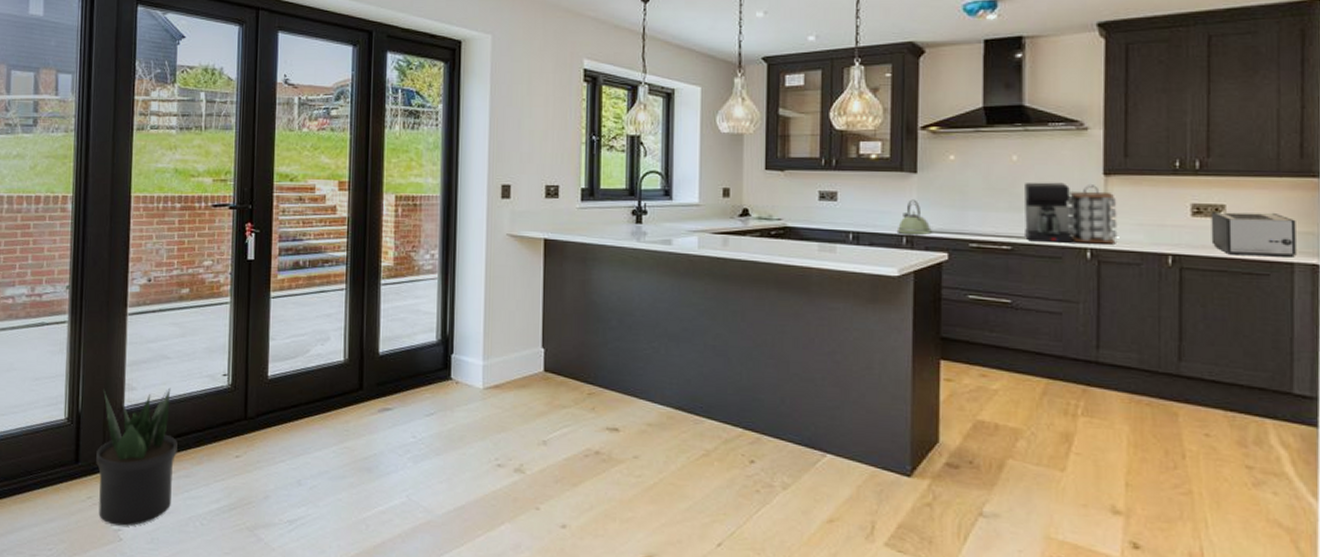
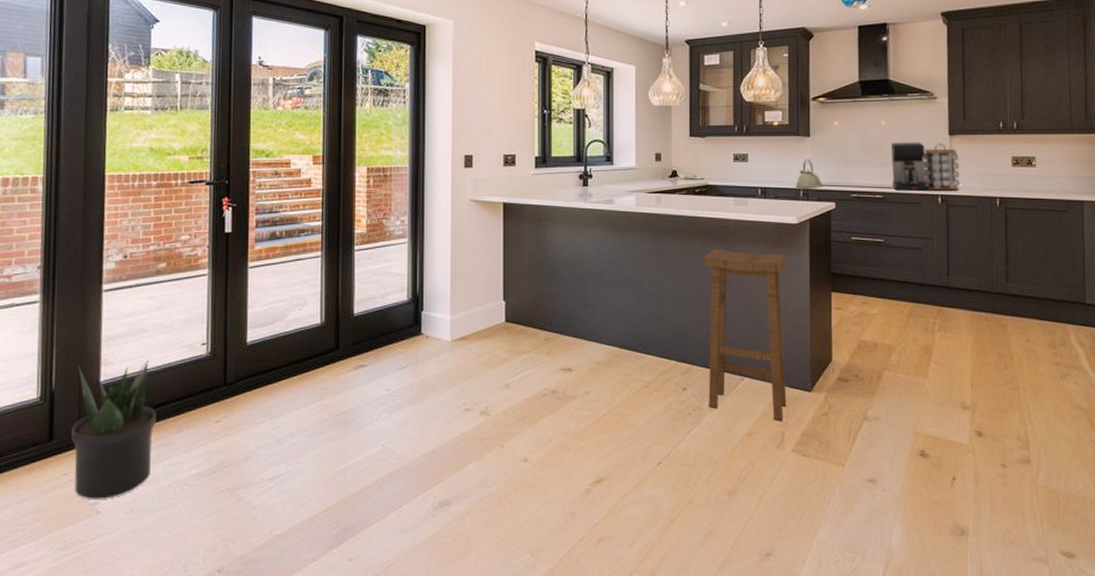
bar stool: none [779,301,883,508] -> present [704,248,787,421]
toaster: present [1211,212,1297,257] -> none [1025,161,1085,196]

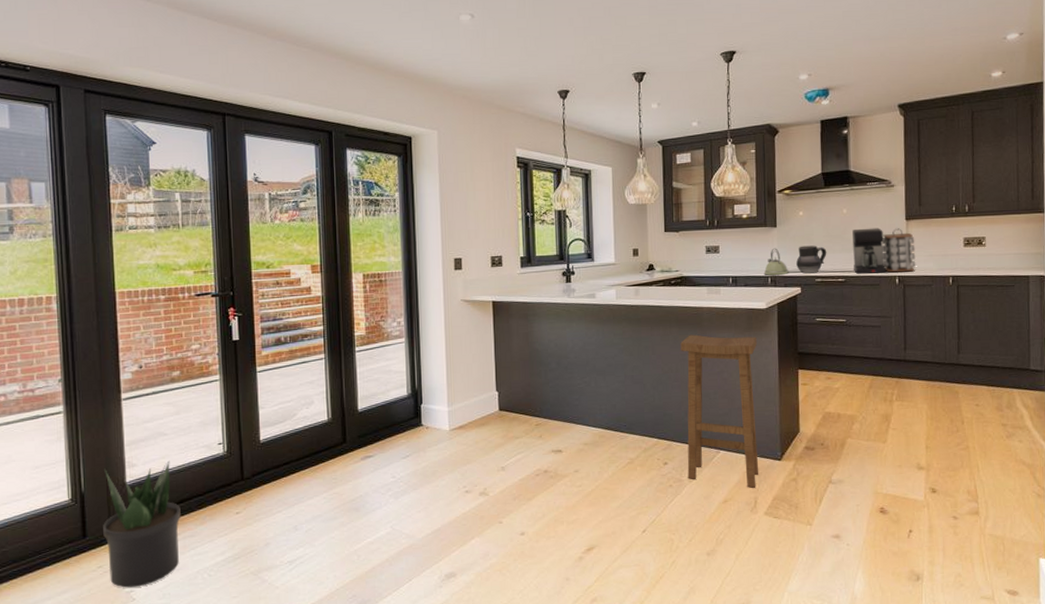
ceramic jug: none [831,158,864,188] -> present [796,245,827,274]

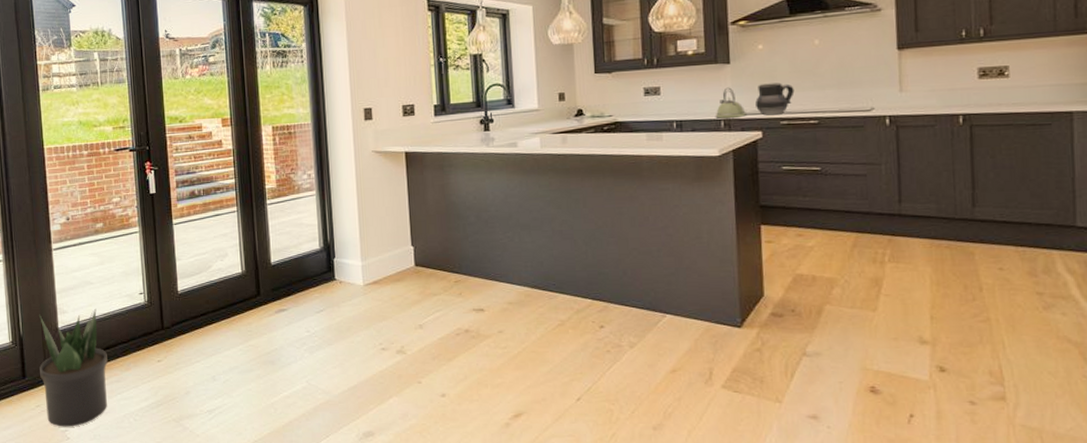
bar stool: present [680,334,759,488] -> none [616,186,714,357]
coffee maker: present [852,228,886,275] -> none [827,60,872,116]
spice rack: present [881,228,916,273] -> none [865,59,913,112]

